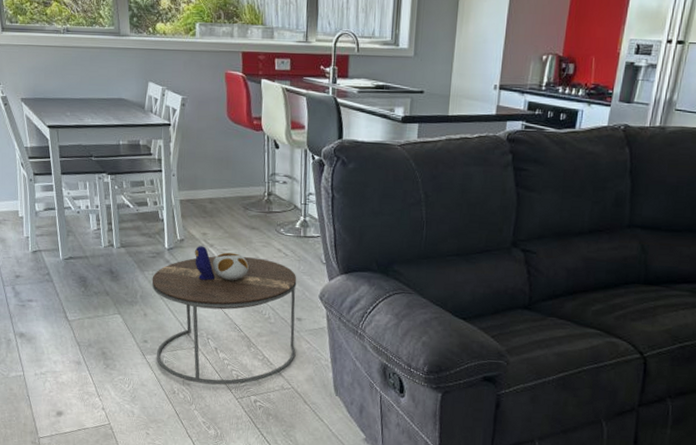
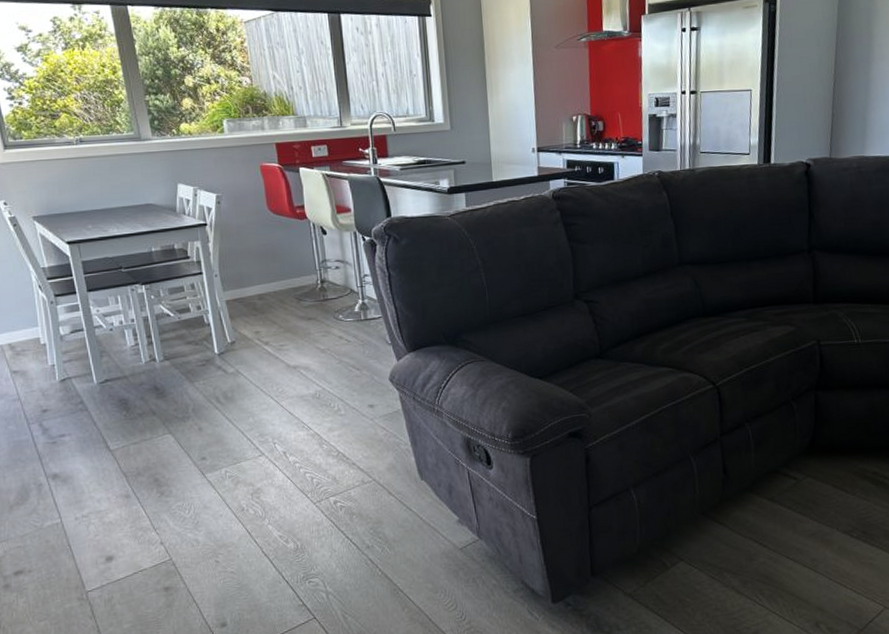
side table: present [152,246,297,385] -> none [203,345,372,494]

